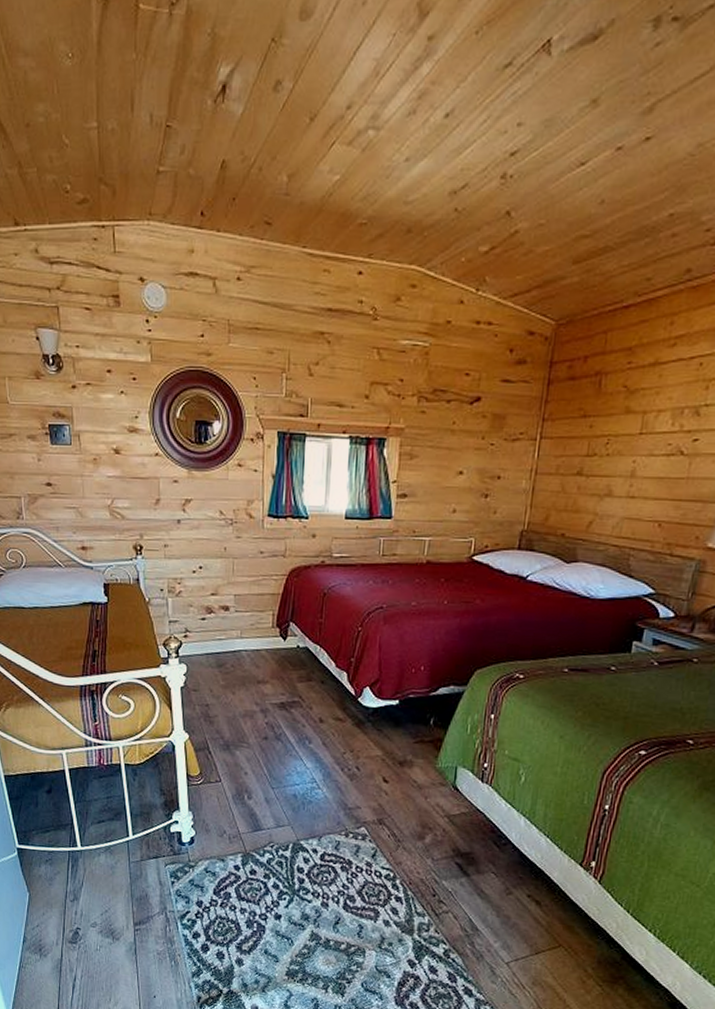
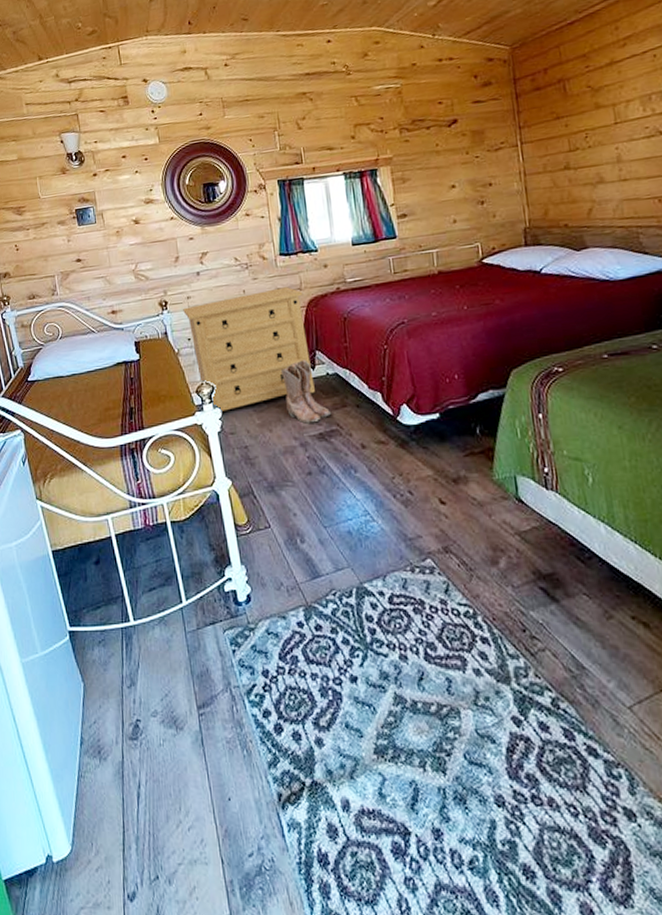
dresser: none [158,551,286,669] -> present [183,287,315,413]
boots: none [251,628,296,692] -> present [280,359,332,424]

